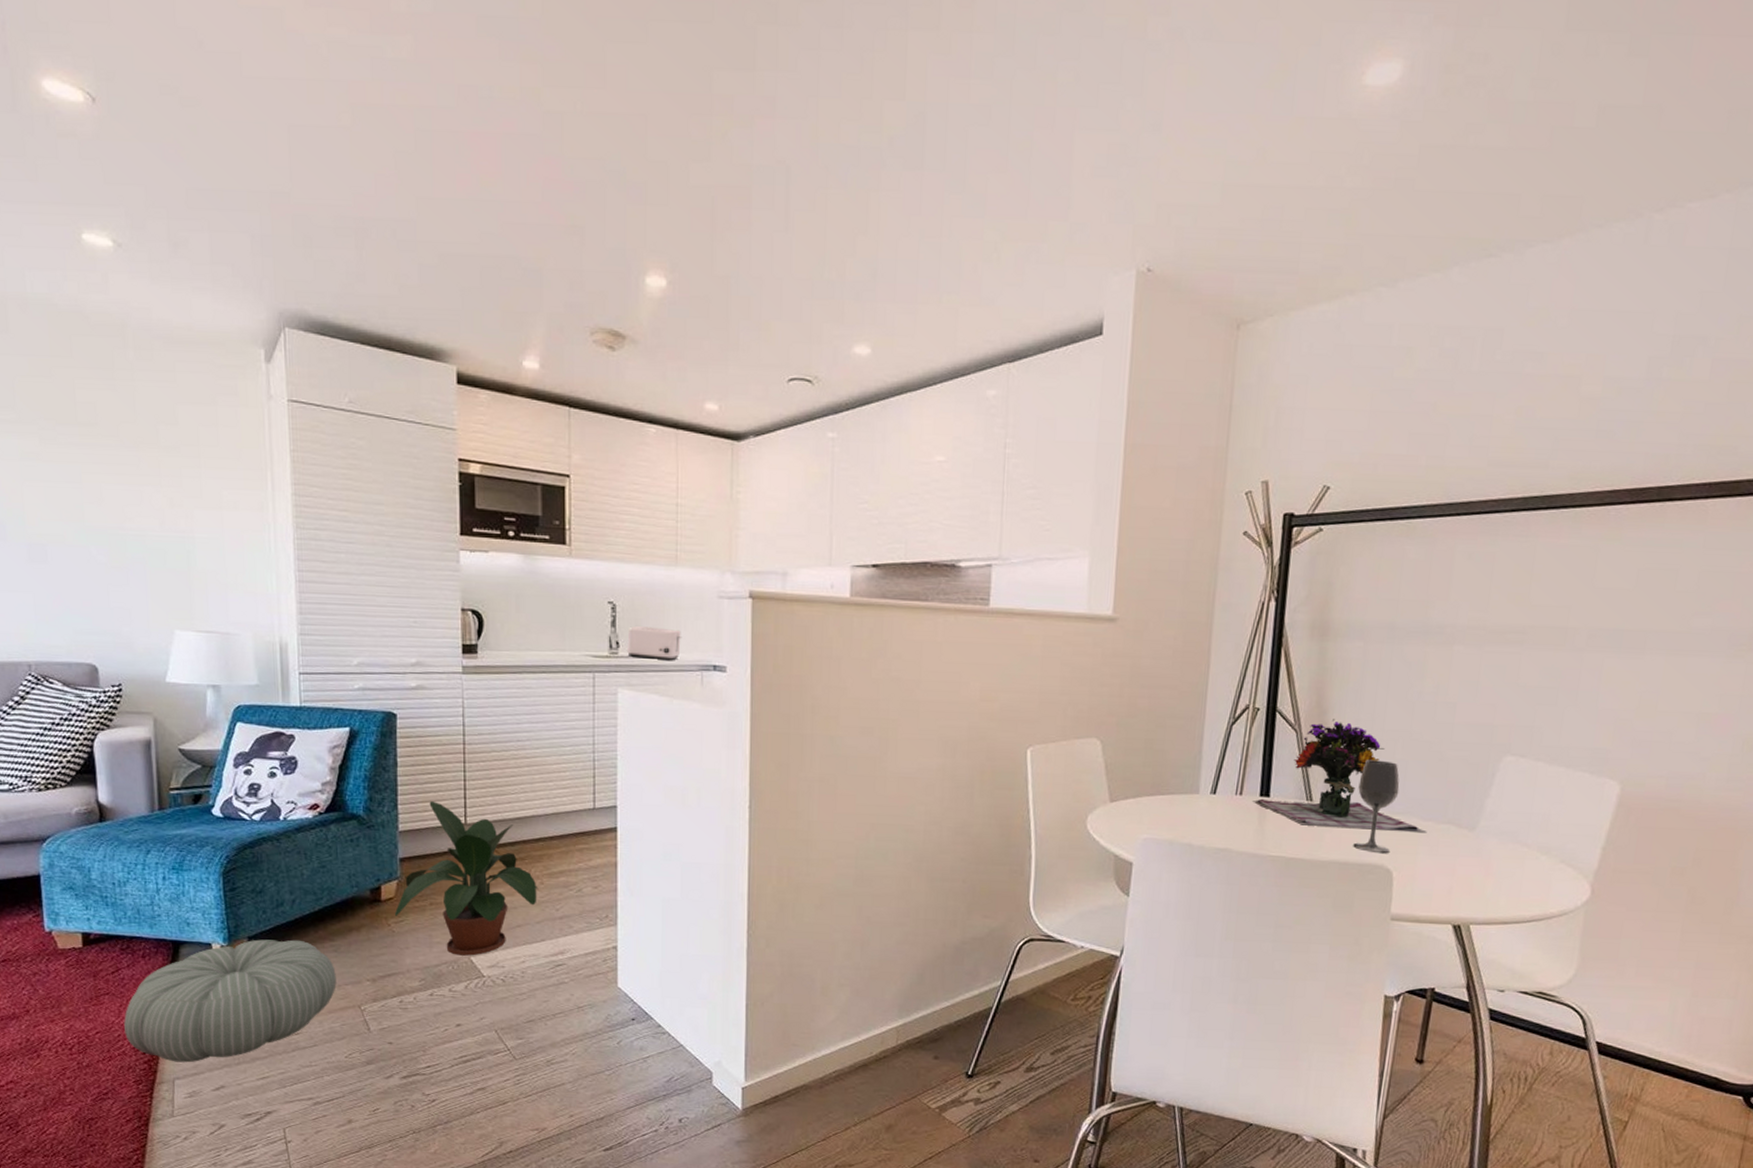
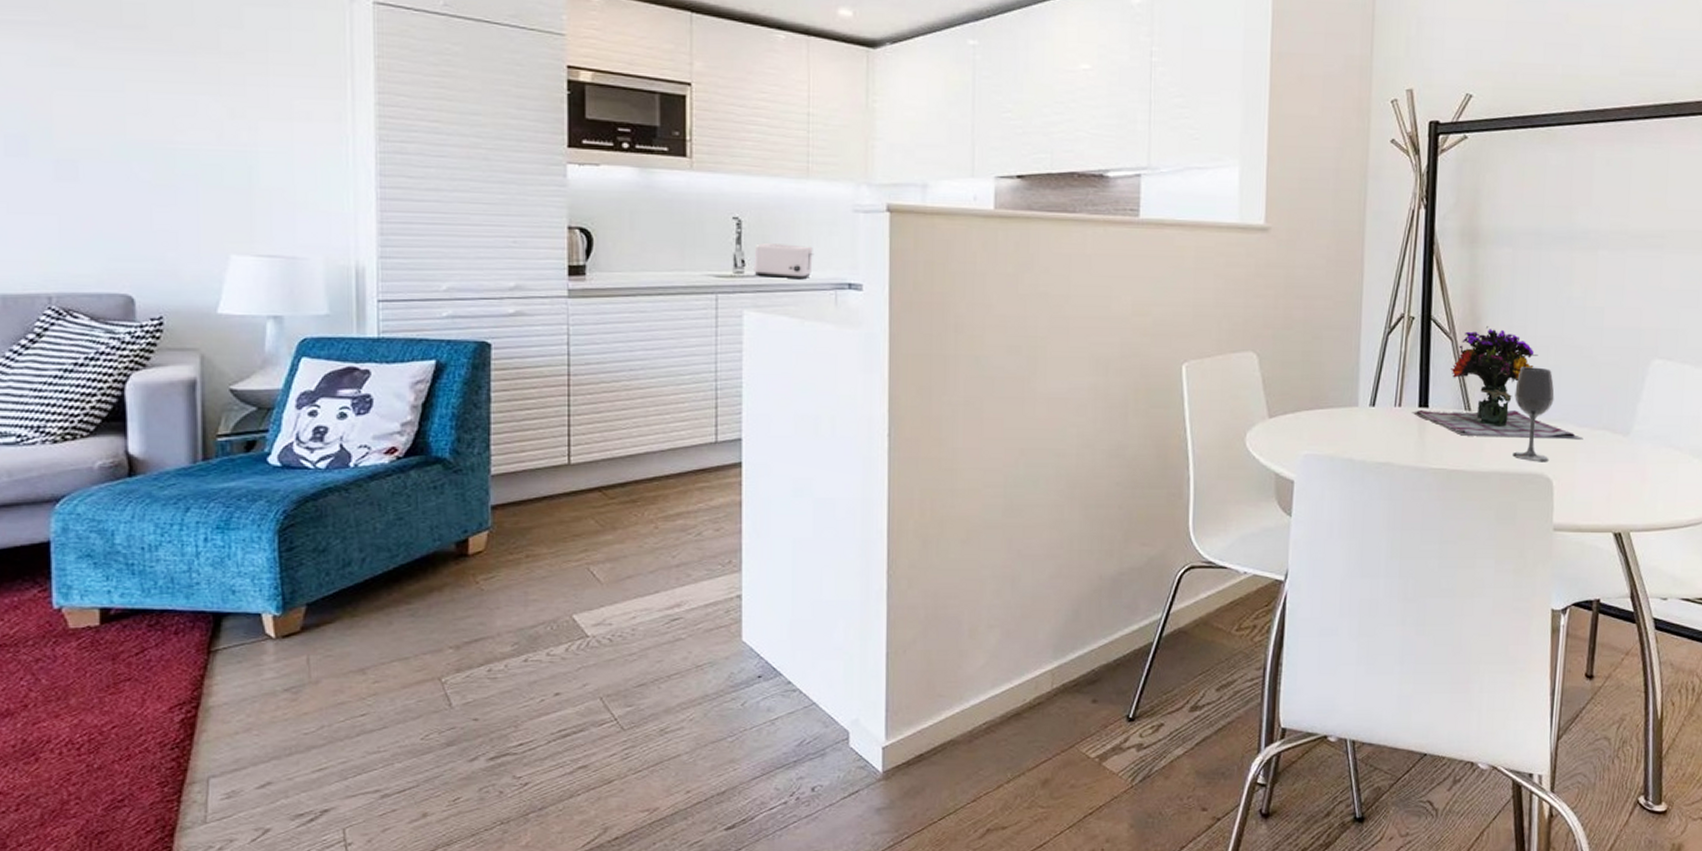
pouf: present [124,939,336,1063] -> none [148,604,412,757]
potted plant: present [395,801,539,956] -> none [485,440,652,614]

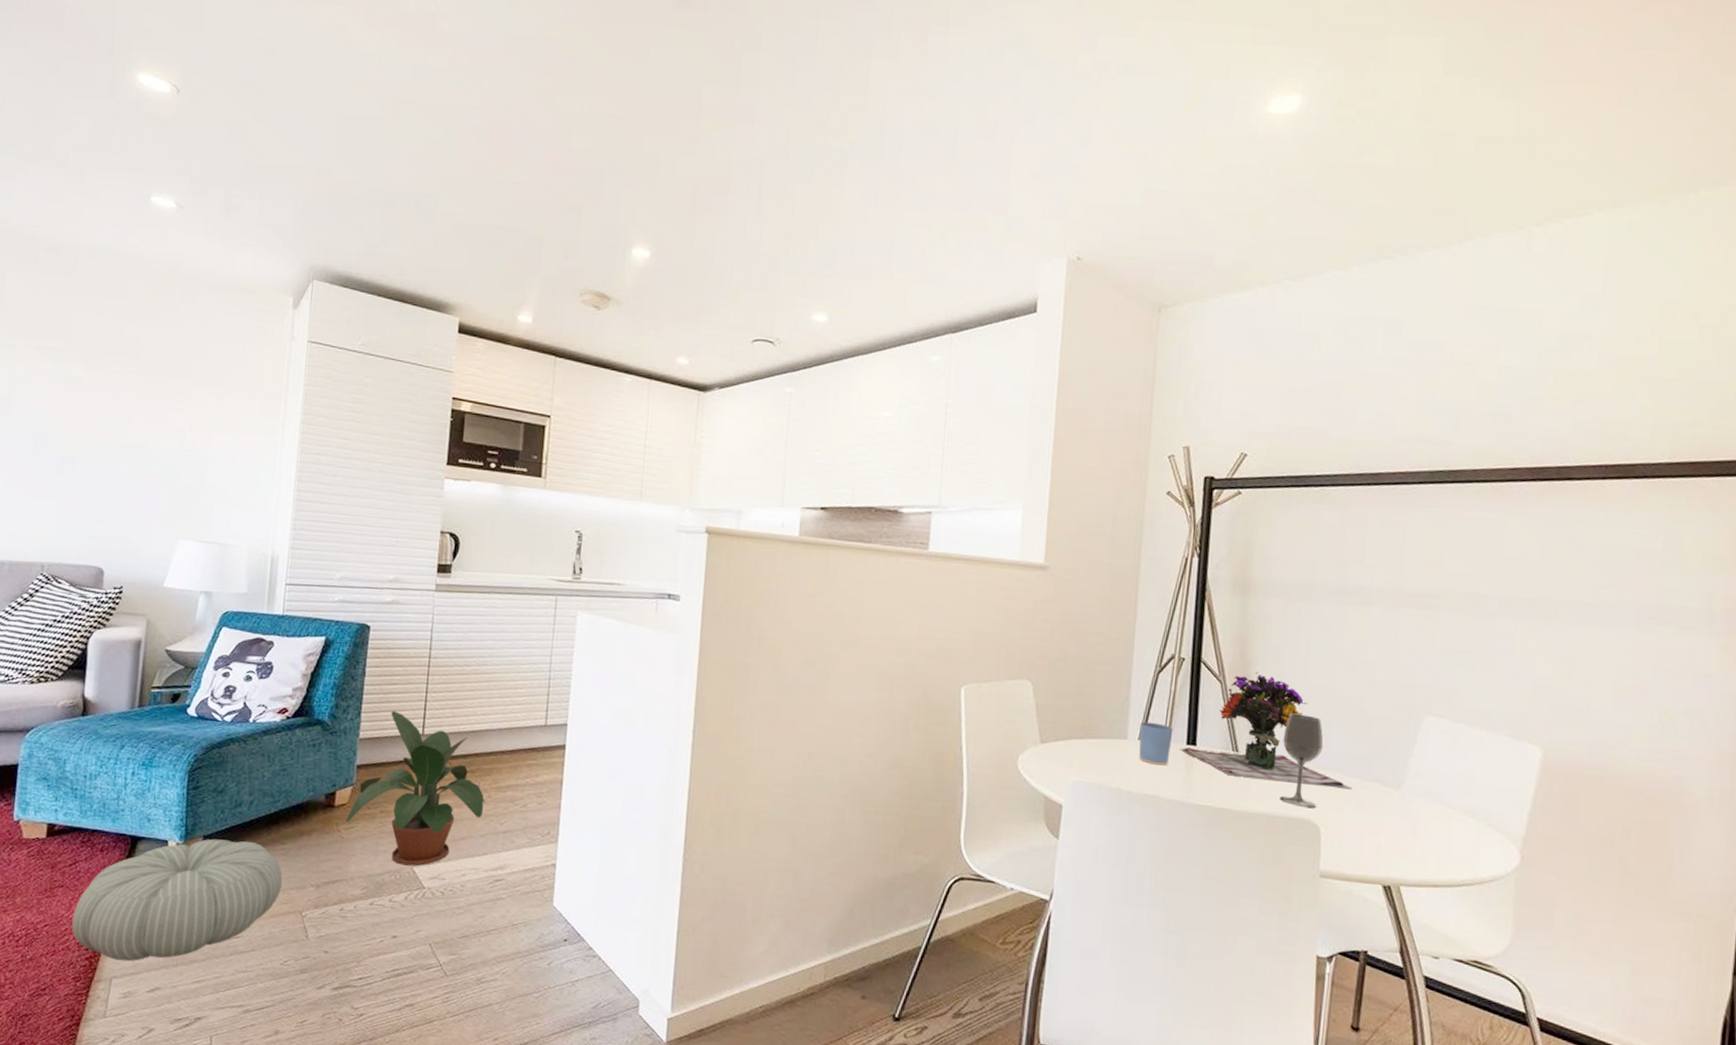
pouf: none [148,604,412,757] -> present [72,839,283,962]
potted plant: none [485,440,652,614] -> present [346,711,486,866]
toaster: present [754,242,815,280] -> none [589,553,641,588]
mug: none [1370,386,1405,431] -> present [1139,721,1173,766]

